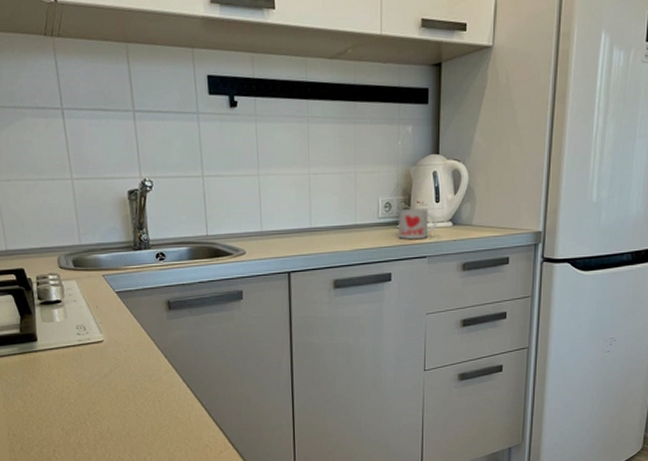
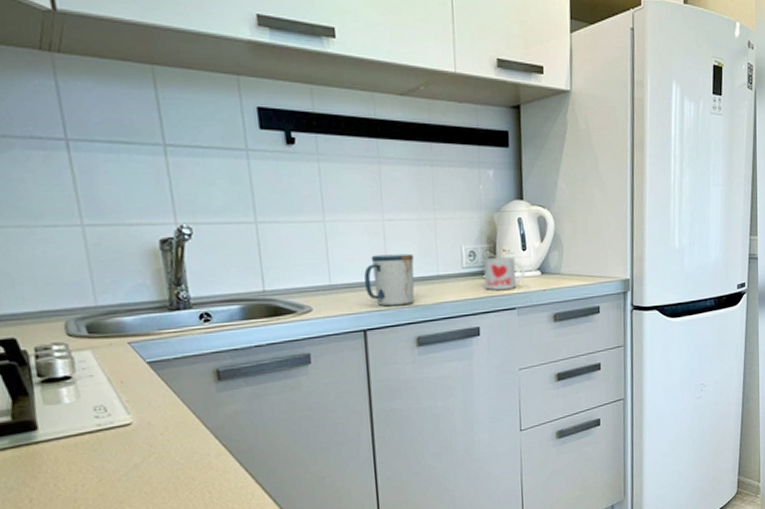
mug: none [291,204,335,252] -> present [364,253,415,307]

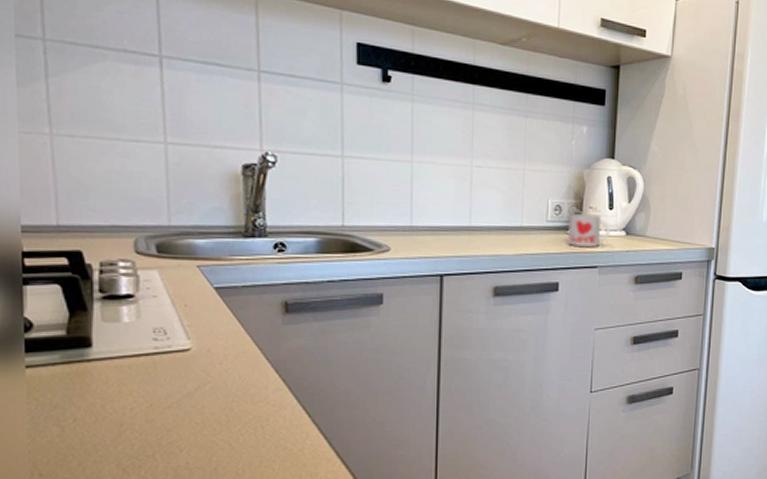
mug: present [364,253,415,307] -> none [447,200,500,254]

